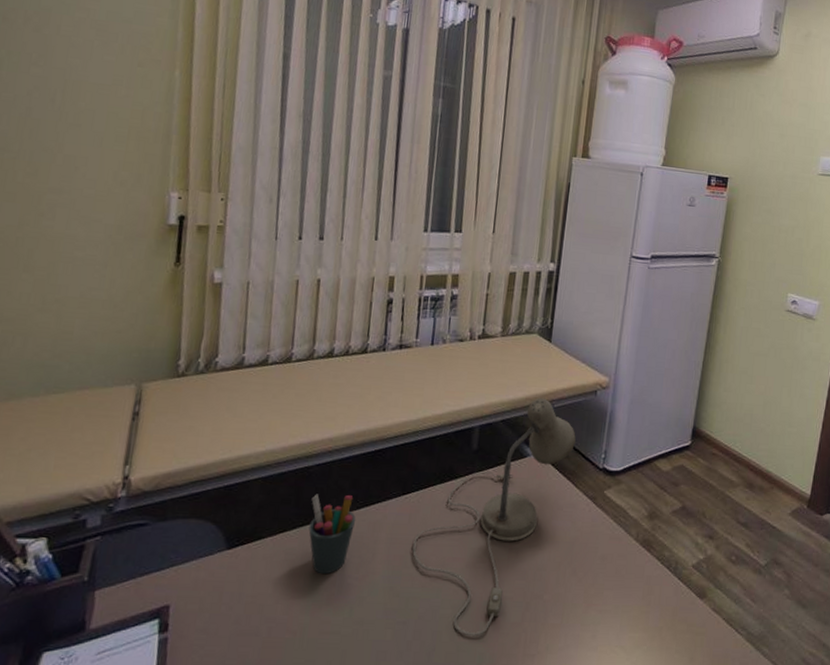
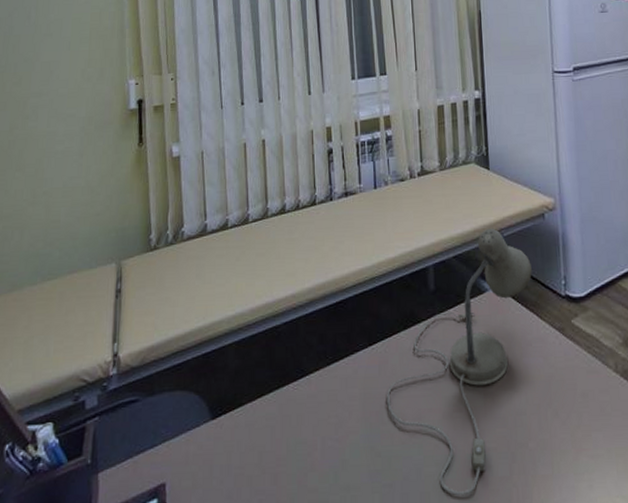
pen holder: present [308,494,356,575] -> none [283,352,328,439]

